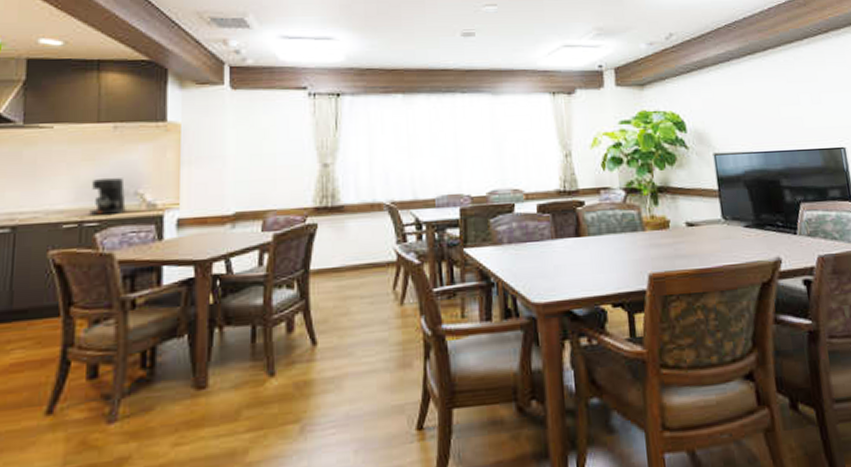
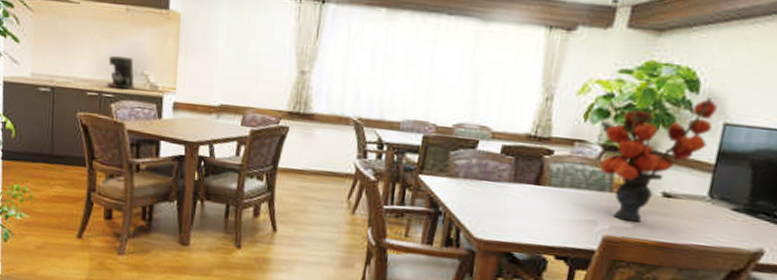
bouquet: none [617,133,707,256] -> present [596,86,717,222]

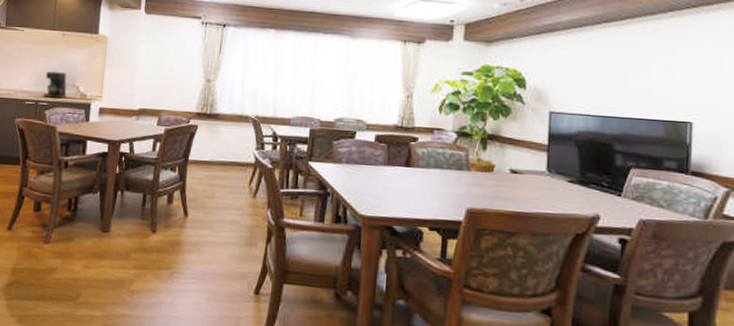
bouquet: present [596,86,717,222] -> none [451,84,542,195]

